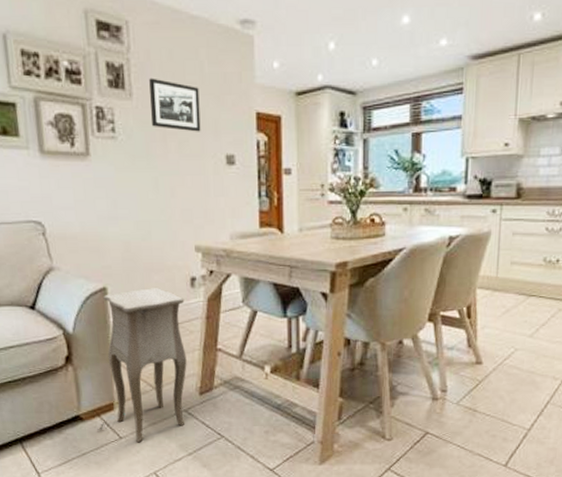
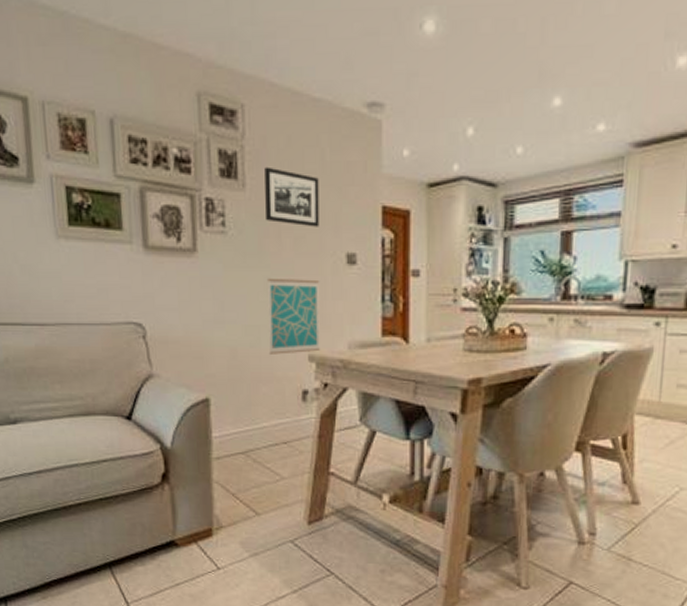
side table: present [97,287,187,442] -> none [193,399,295,574]
wall art: none [156,178,205,246] -> present [268,278,320,355]

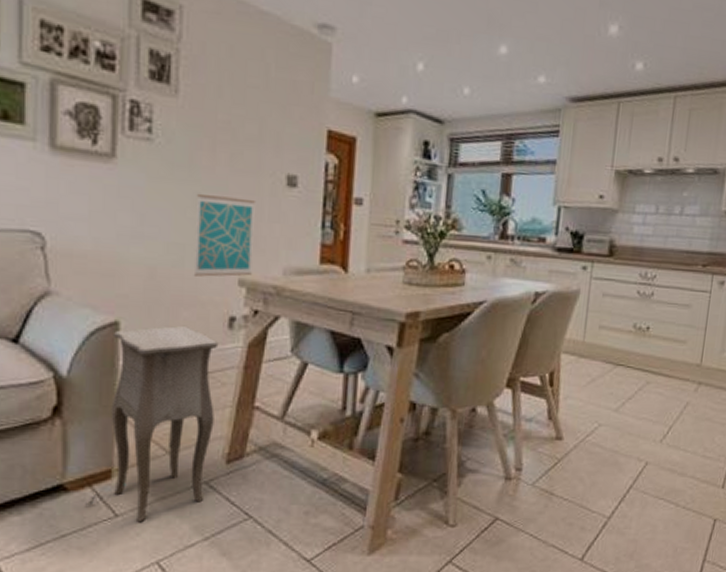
side table: none [193,399,295,574] -> present [85,325,219,521]
picture frame: present [264,166,319,227] -> none [200,74,262,145]

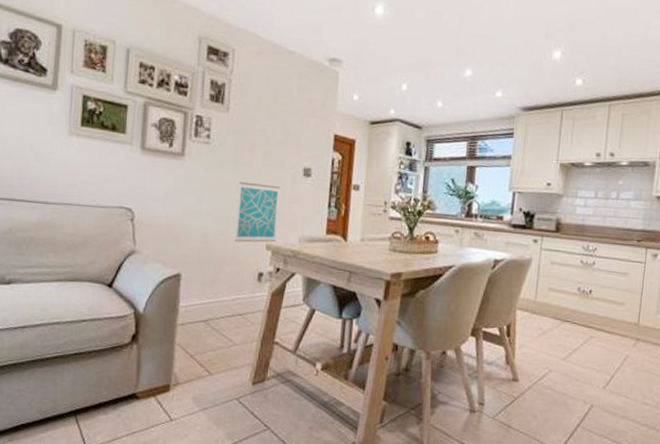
side table: present [85,325,219,521] -> none [150,278,250,426]

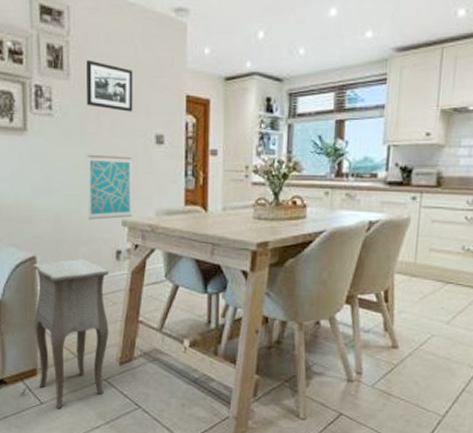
side table: none [150,278,250,426] -> present [19,258,109,408]
picture frame: none [243,96,287,146] -> present [86,59,133,112]

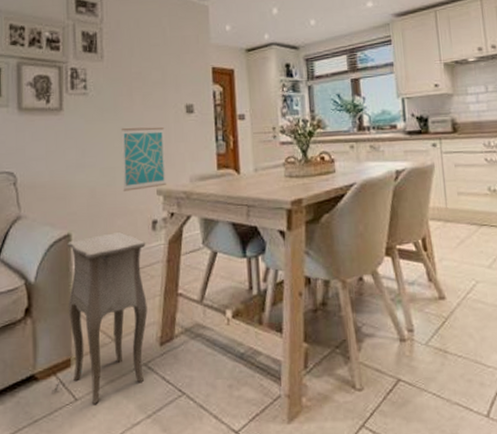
picture frame: present [86,59,133,112] -> none [119,42,163,86]

